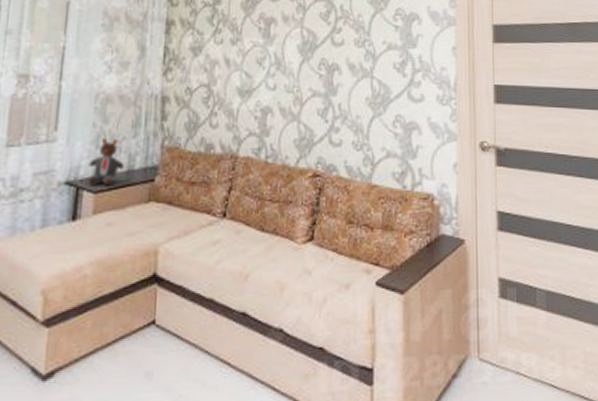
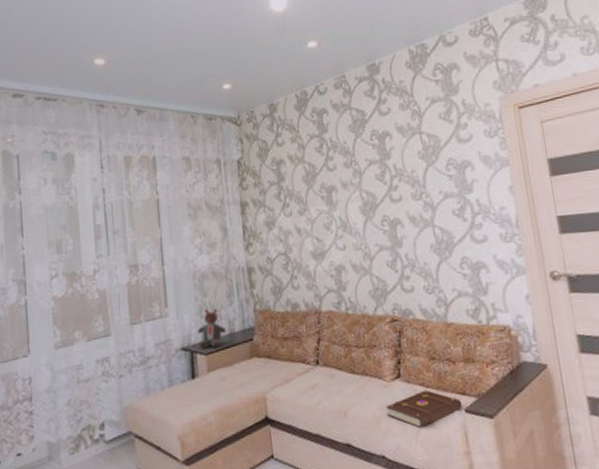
book: none [291,257,374,300] -> present [385,390,462,429]

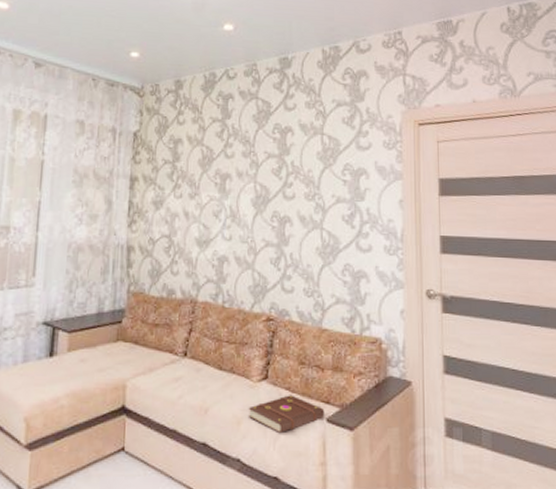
teddy bear: present [197,308,227,349] -> none [62,282,95,327]

